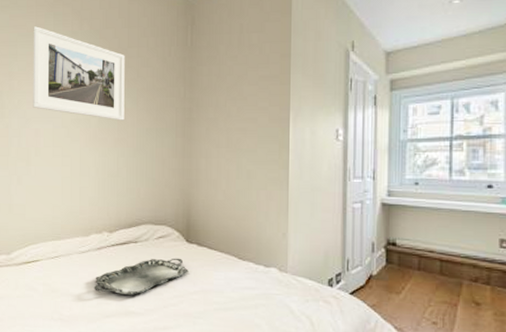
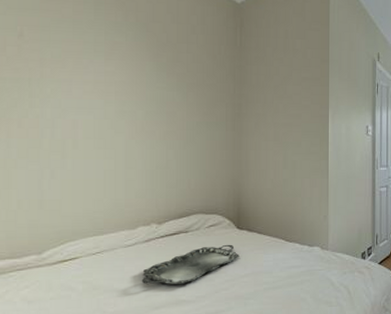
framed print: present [33,26,125,121] -> none [69,12,174,114]

